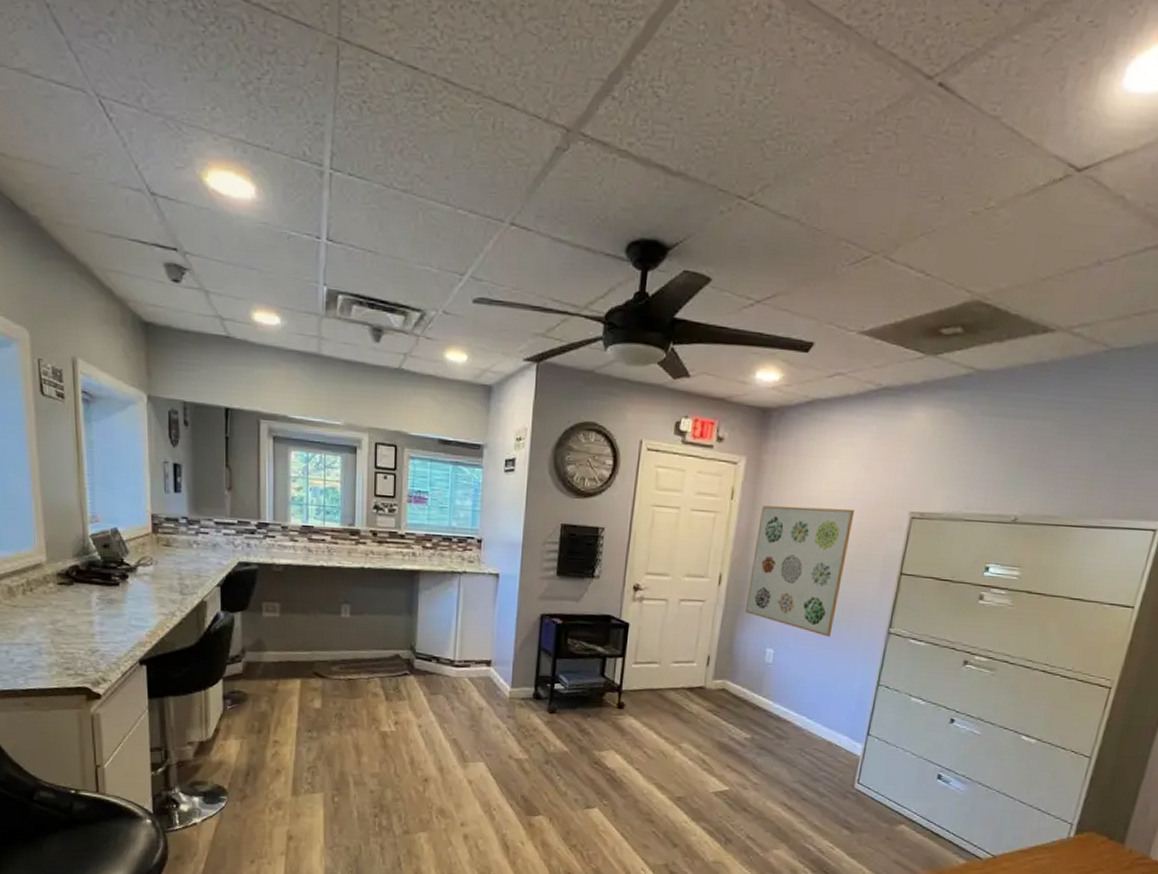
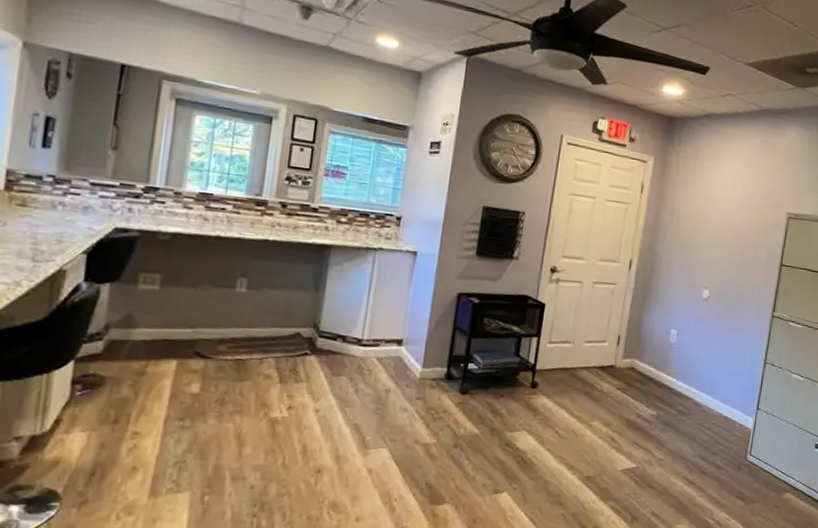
wall art: present [745,506,855,637] -> none [652,200,744,319]

